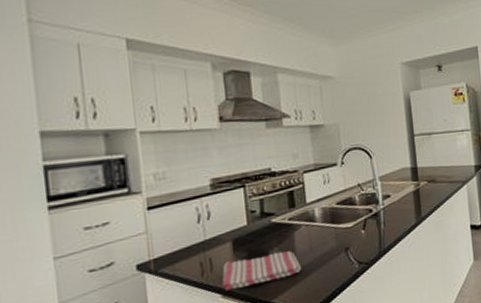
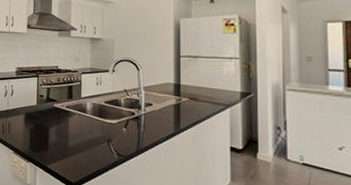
dish towel: present [221,251,302,292] -> none [14,128,72,151]

